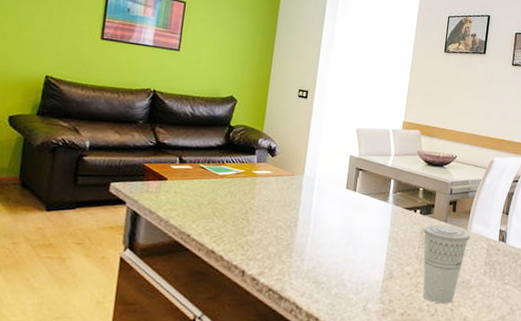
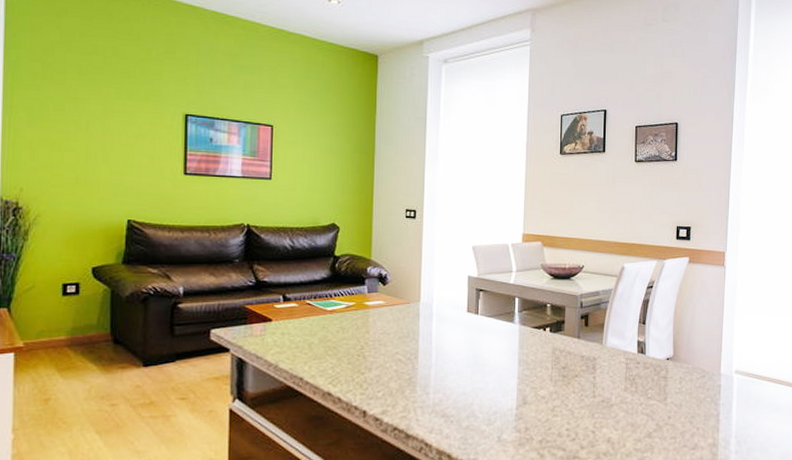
cup: present [423,224,471,304] -> none [555,341,607,427]

